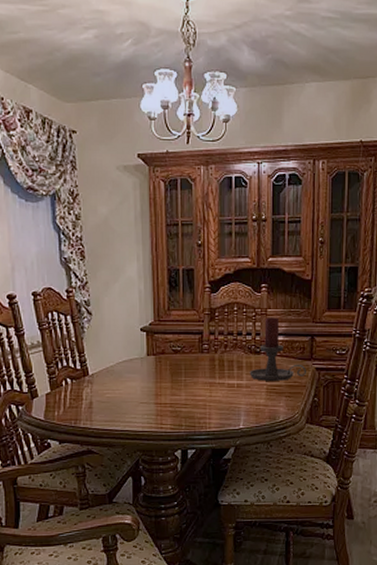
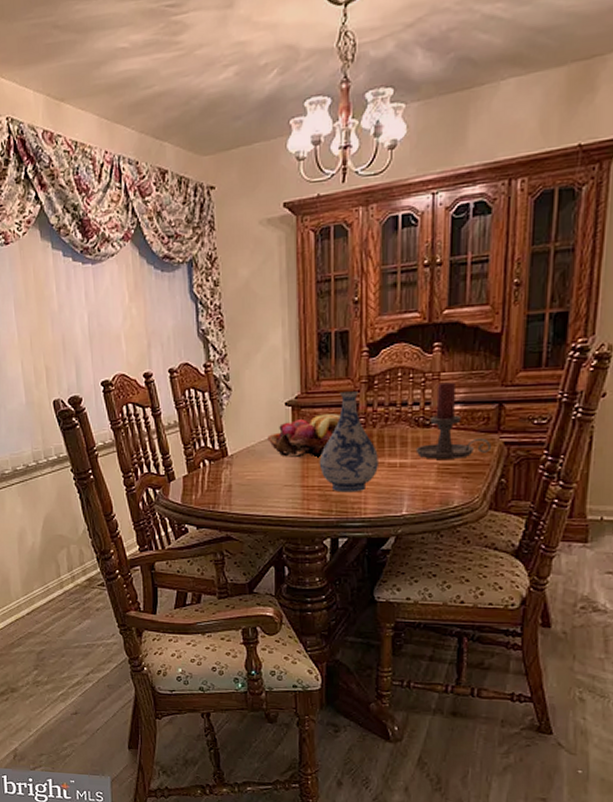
fruit basket: none [125,340,188,377] -> present [267,414,341,457]
vase: none [170,320,220,409] -> present [319,390,378,493]

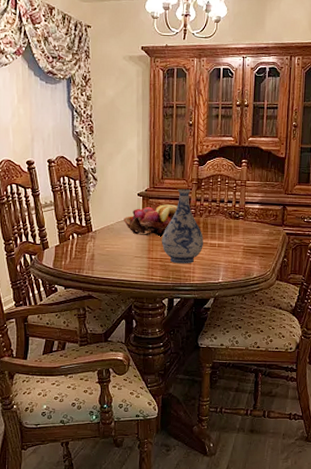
candle holder: present [415,382,492,459] -> none [229,188,279,243]

